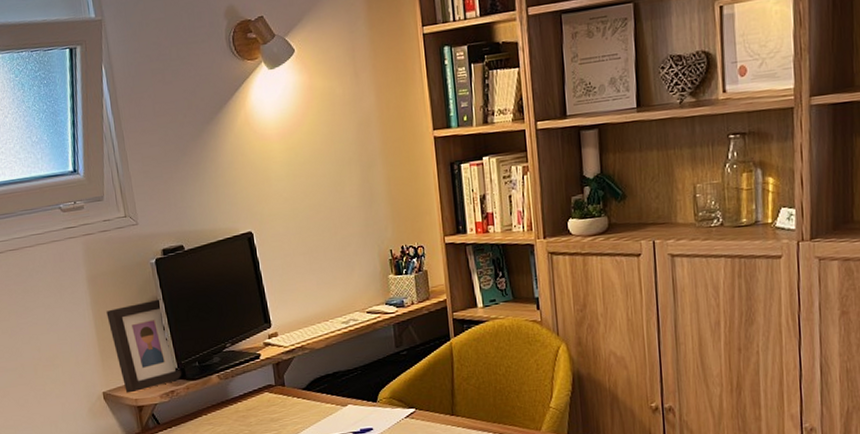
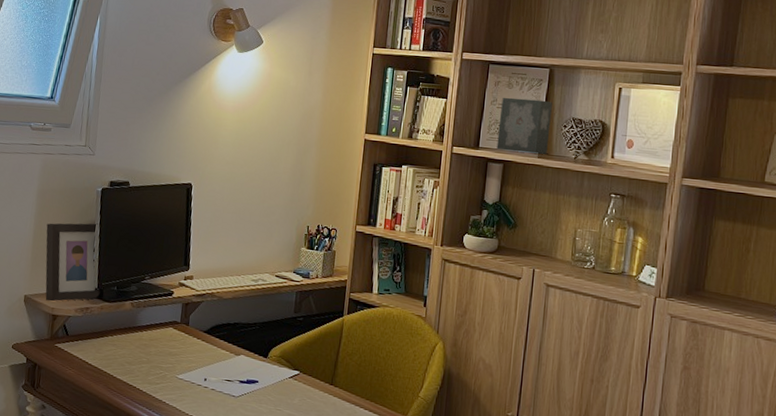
decorative box: none [583,42,647,114] -> present [496,97,552,154]

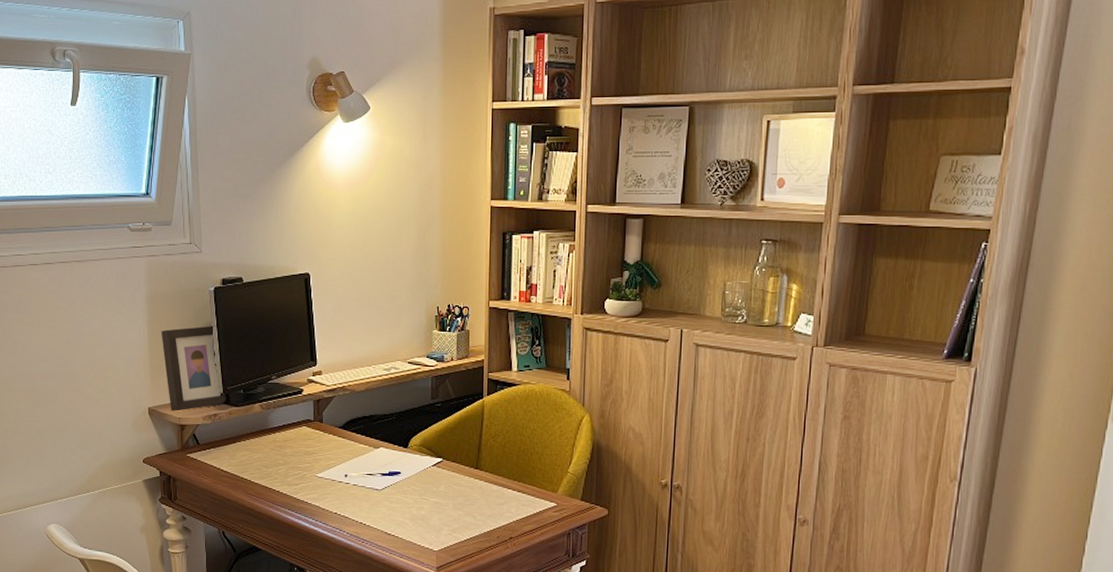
decorative box: present [496,97,552,154] -> none [635,143,694,204]

